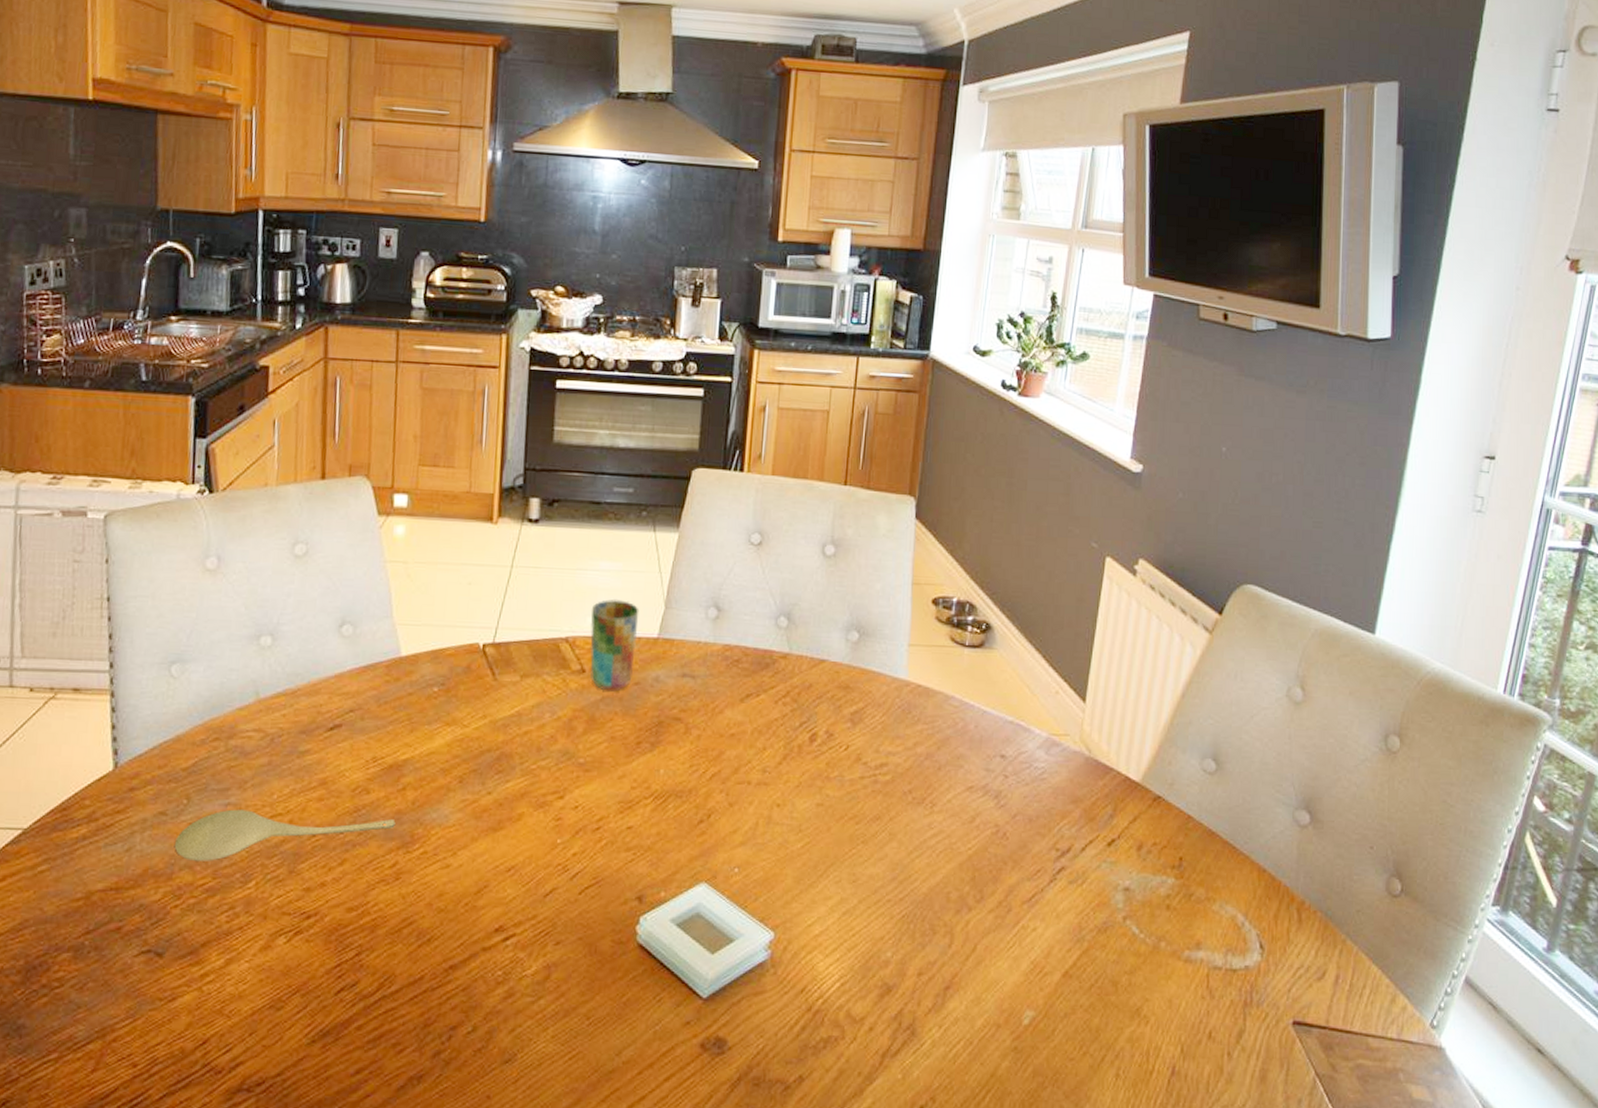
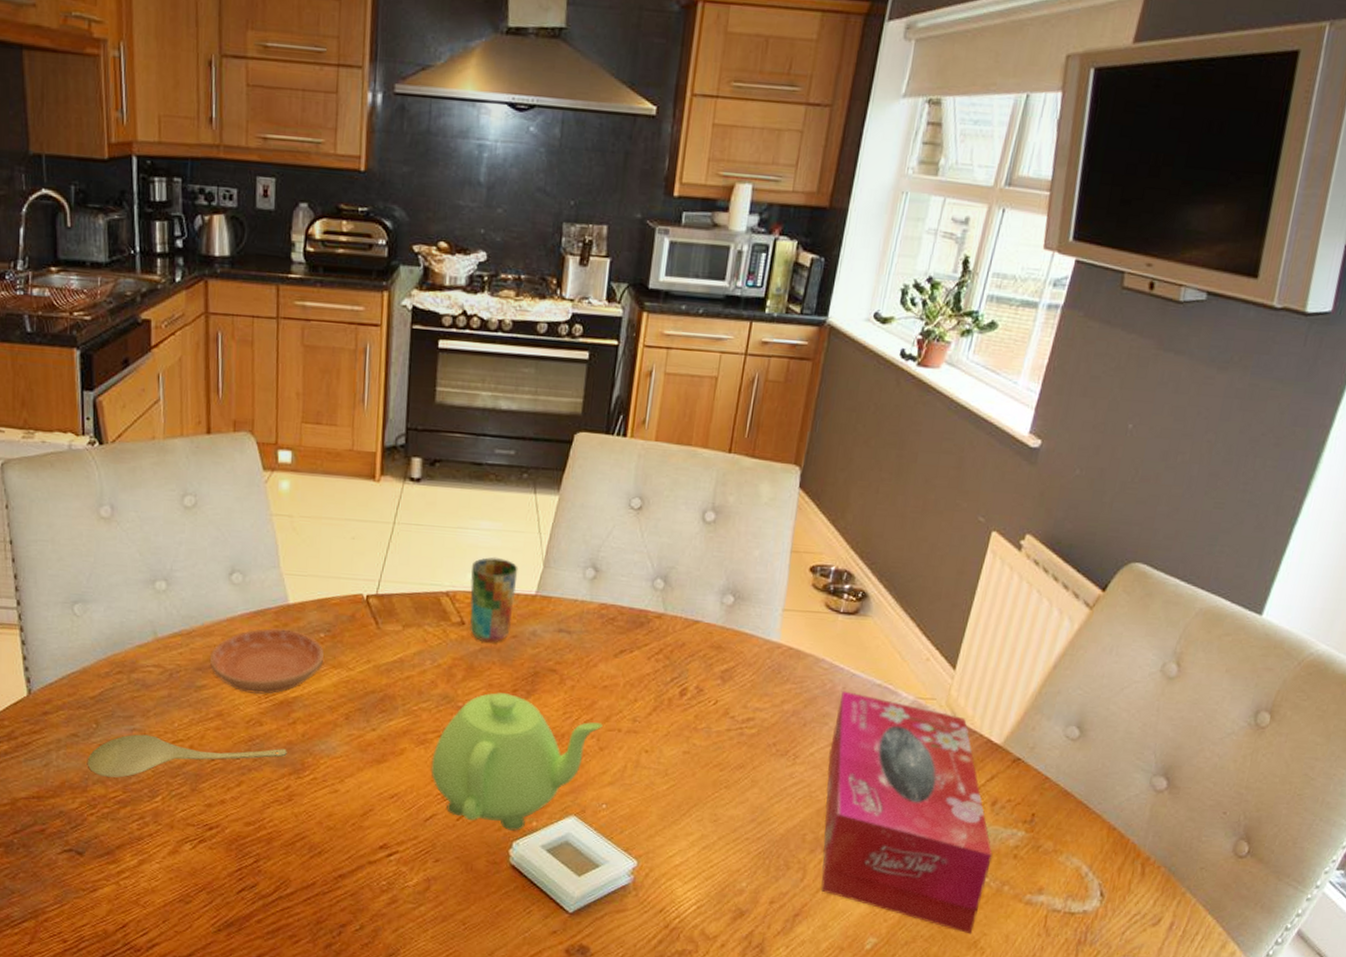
saucer: none [314,684,437,759] -> present [209,628,324,695]
teapot: none [550,746,731,903] -> present [431,693,603,831]
tissue box: none [967,730,1144,1001] -> present [821,691,993,935]

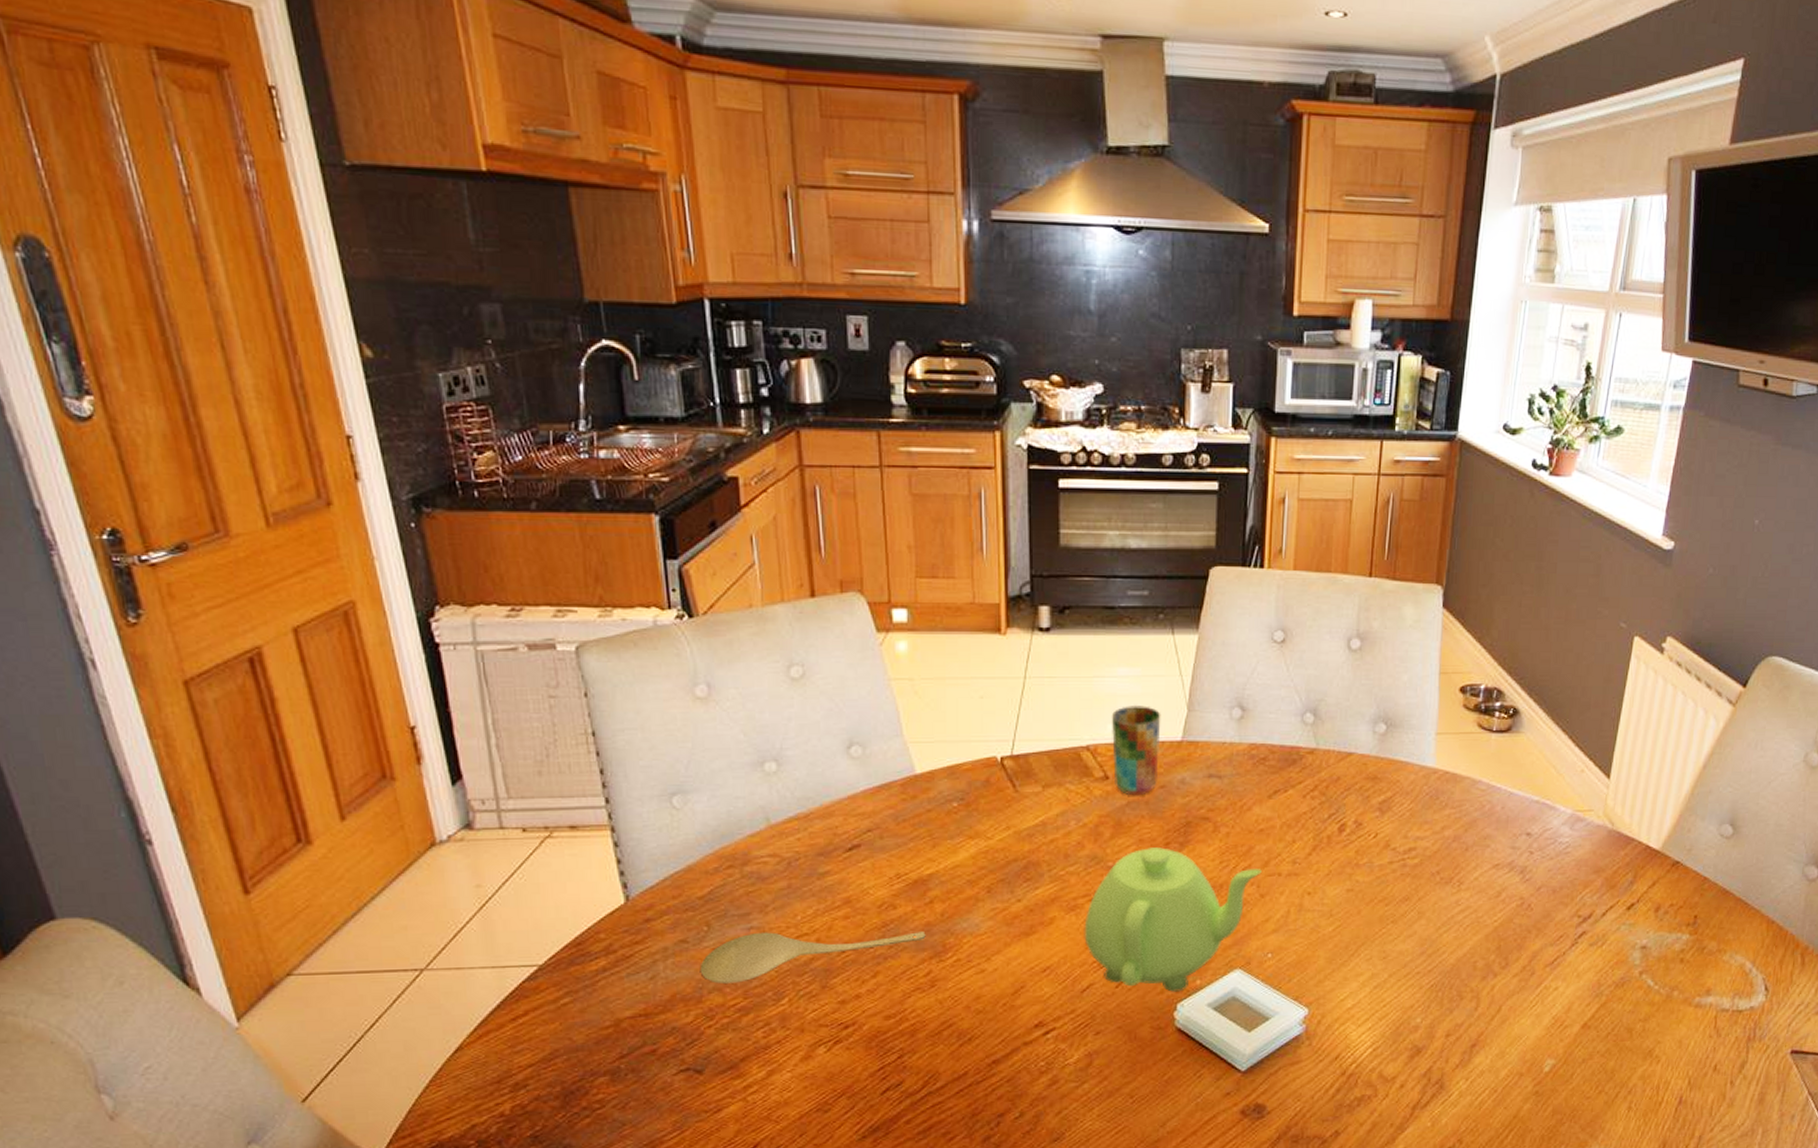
saucer: present [209,628,324,695] -> none [831,802,958,876]
tissue box: present [821,691,993,935] -> none [1493,811,1660,1044]

